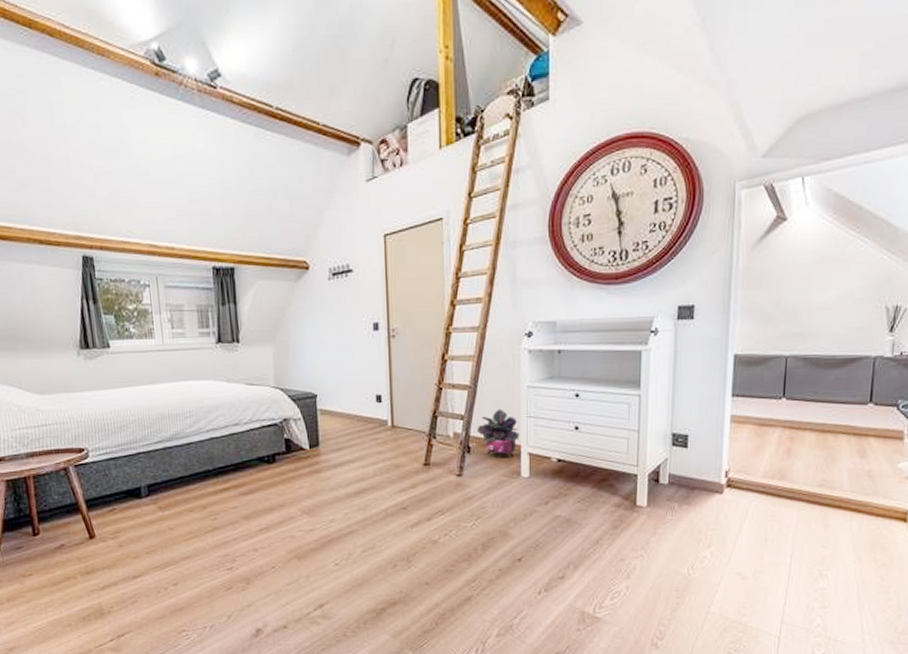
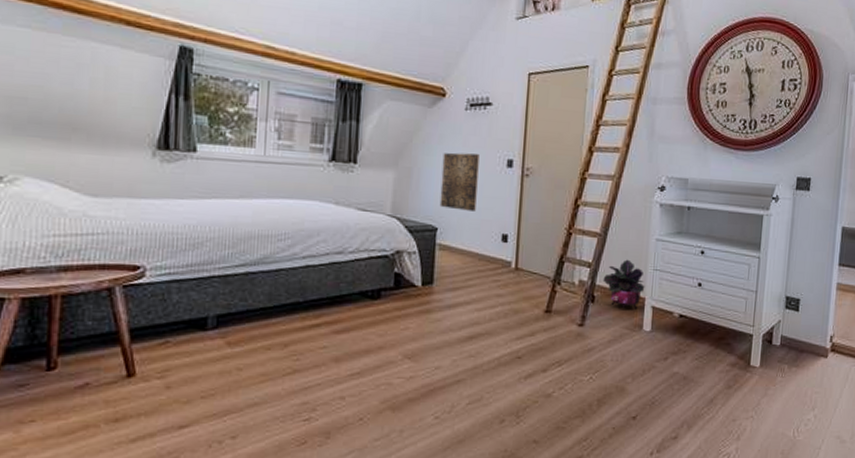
wall art: none [313,321,349,376] -> present [439,152,480,211]

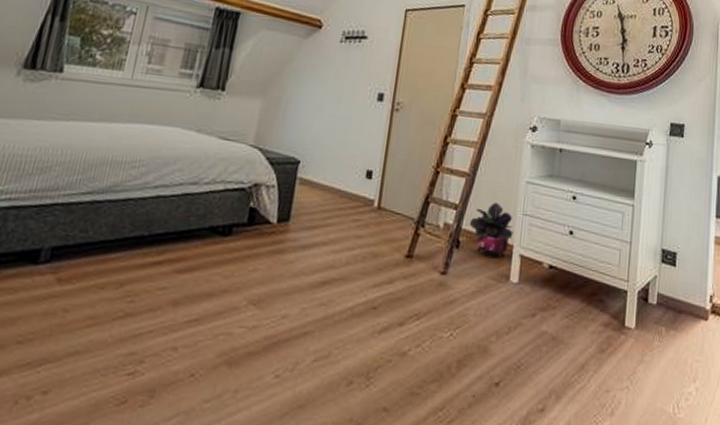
wall art: present [439,152,480,211] -> none [305,84,350,145]

